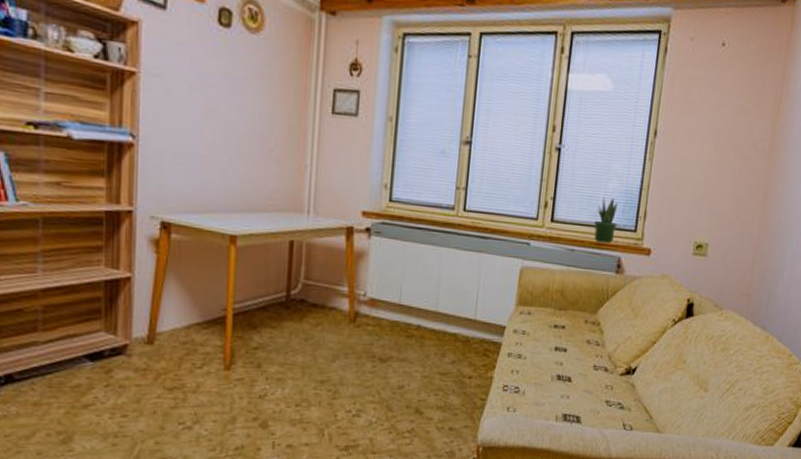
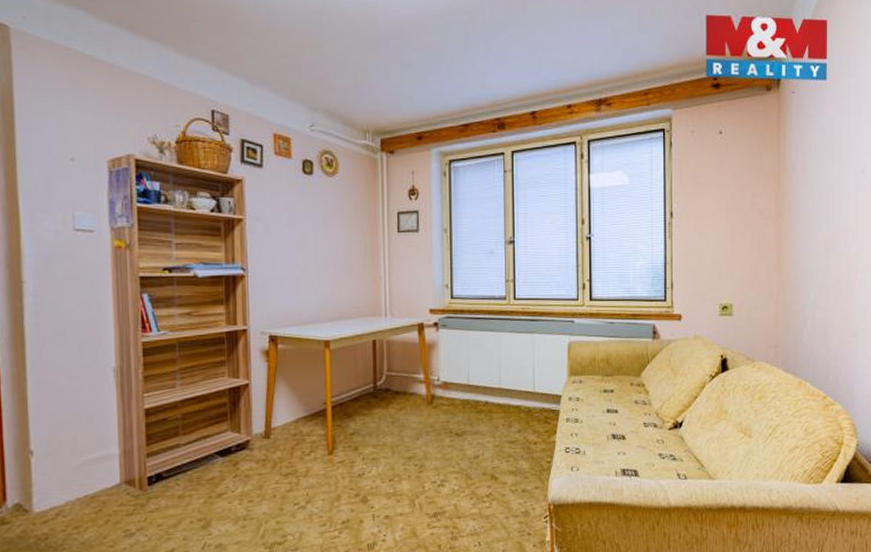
planter: present [594,197,618,244] -> none [628,274,648,314]

